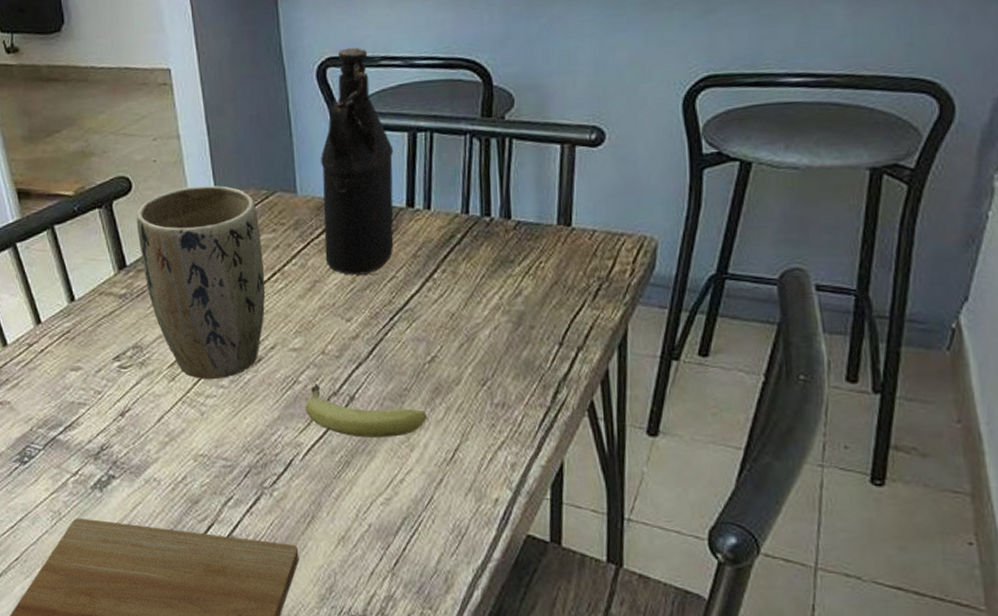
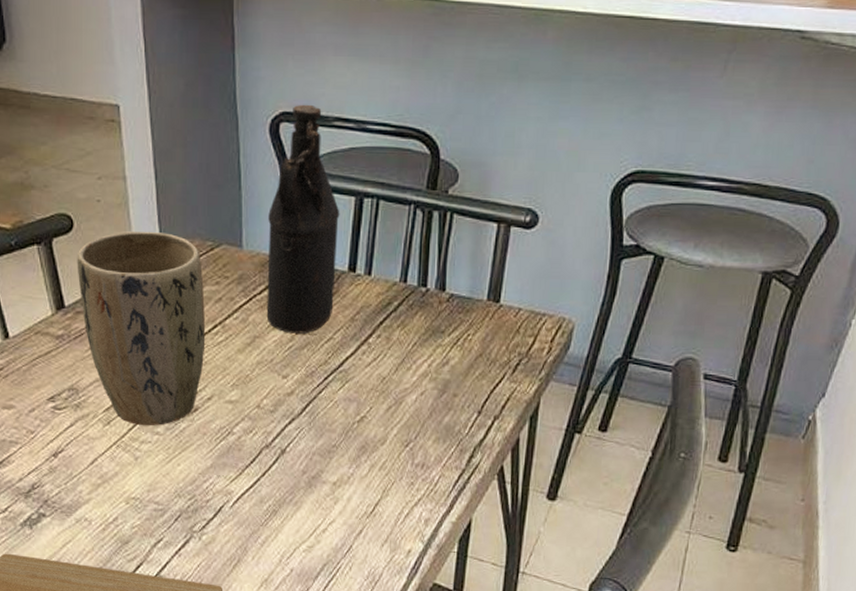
fruit: present [306,384,428,438] -> none [238,436,353,490]

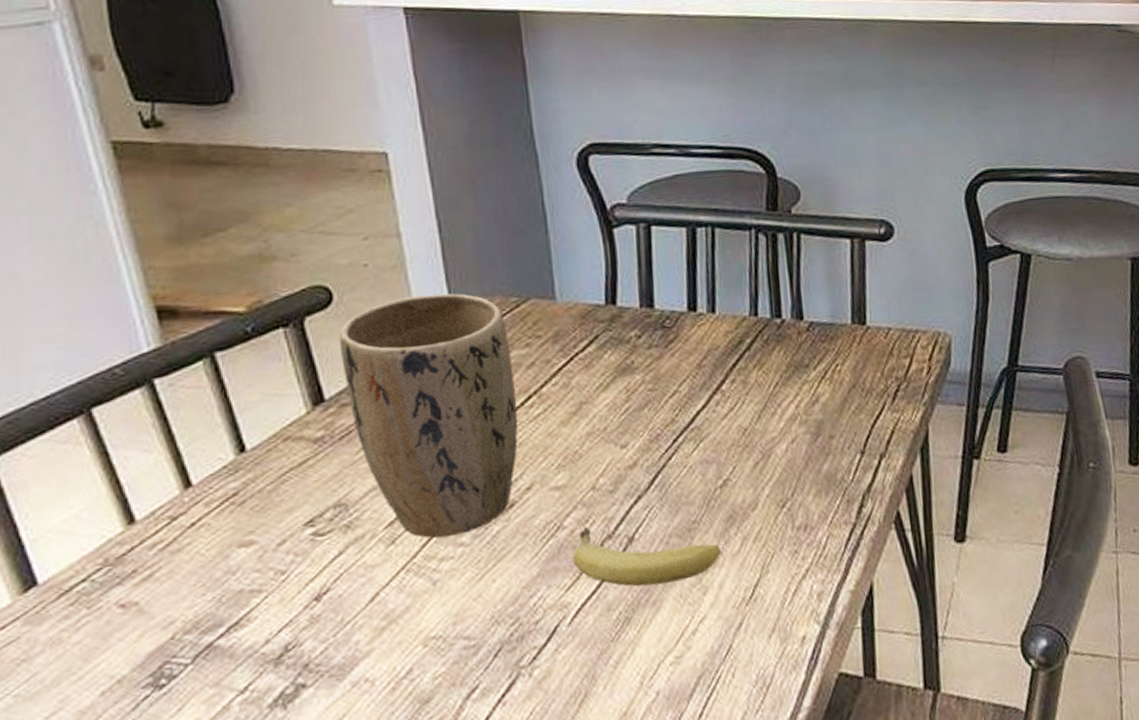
fruit: none [238,436,353,490] -> present [573,527,722,587]
bottle: present [266,104,340,334] -> none [584,132,675,393]

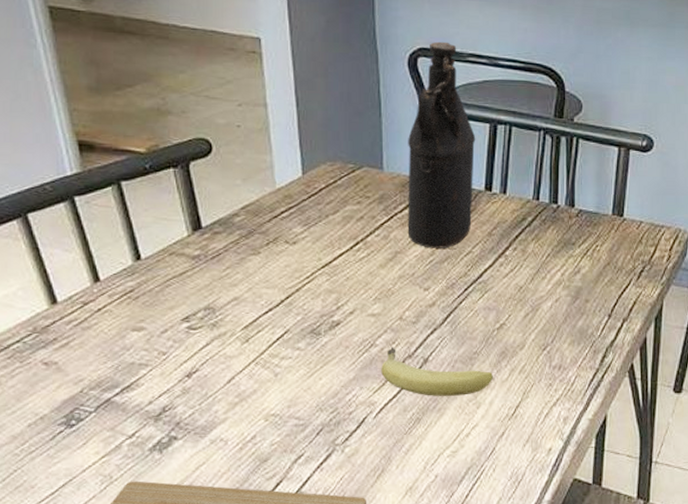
plant pot: present [339,293,519,538] -> none [215,154,348,341]
bottle: none [584,132,675,393] -> present [407,41,476,248]

